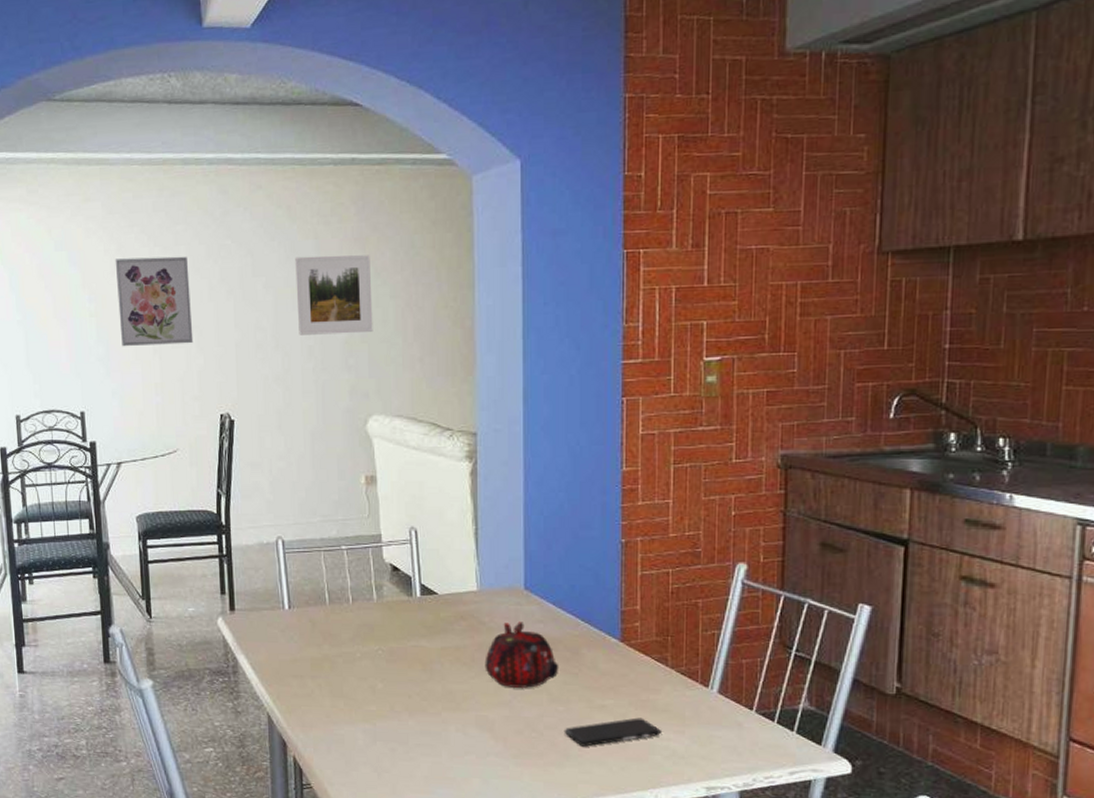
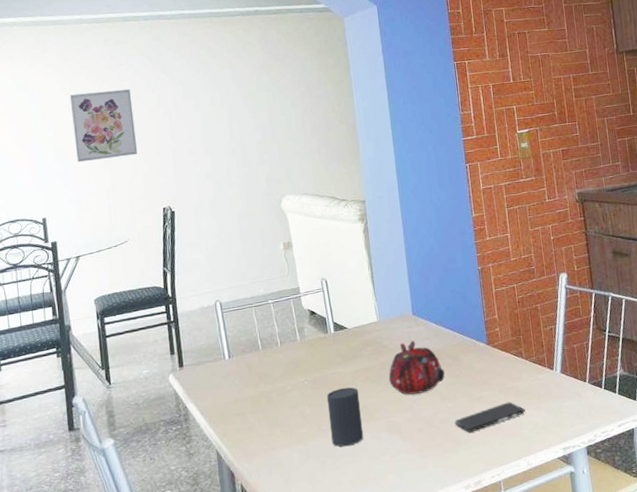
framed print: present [295,255,373,335] -> none [216,78,281,141]
cup: none [404,665,446,736] -> present [326,387,364,447]

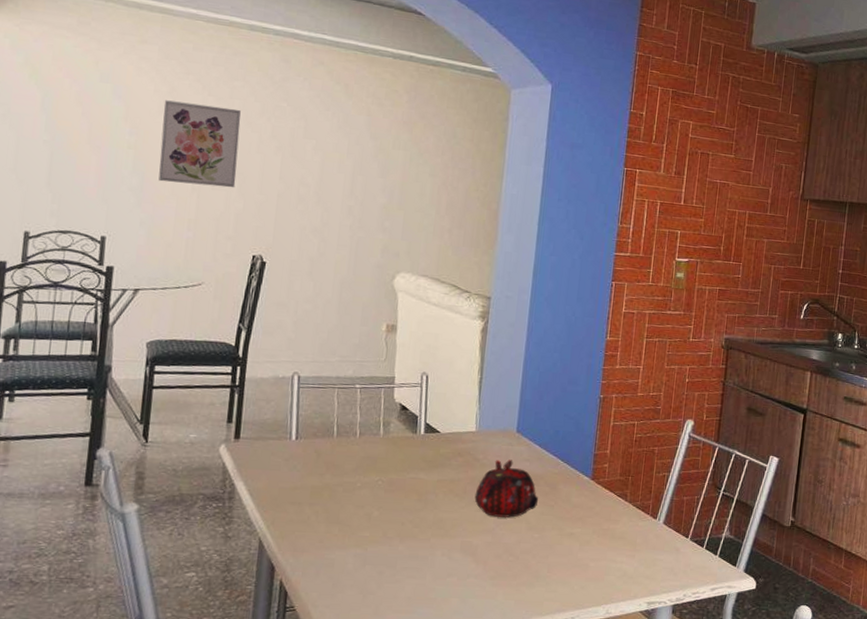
cup: present [326,387,364,447] -> none [395,495,437,560]
smartphone: present [454,401,525,433] -> none [536,544,617,569]

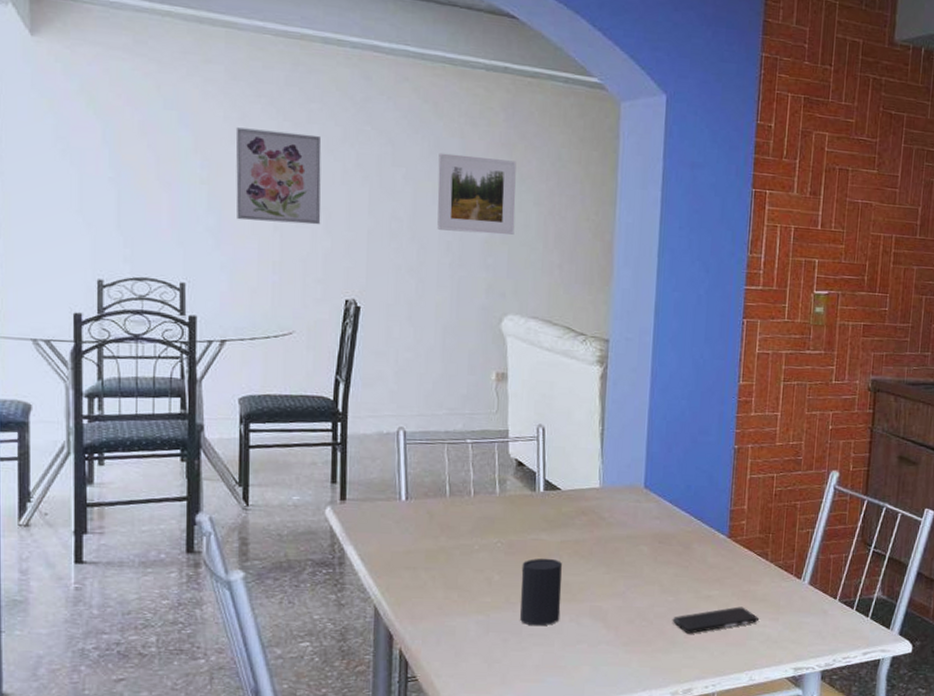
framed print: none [341,128,416,202] -> present [437,152,516,235]
cup: none [395,495,437,560] -> present [520,558,562,626]
teapot: present [474,459,539,518] -> none [602,518,672,580]
smartphone: none [536,544,617,569] -> present [672,606,759,634]

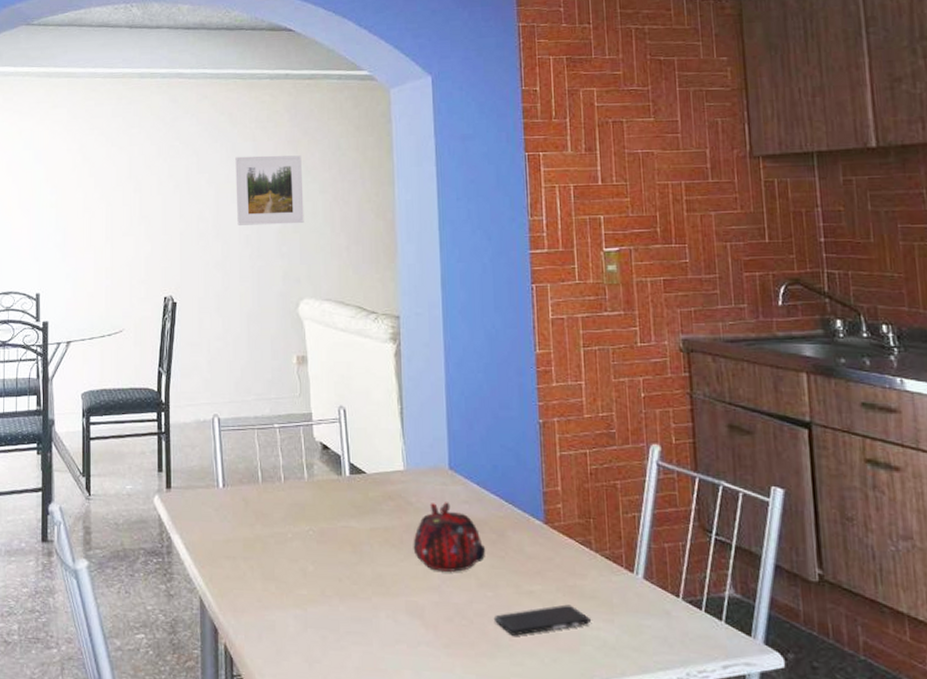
wall art: present [235,127,322,225] -> none [76,155,142,235]
cup: present [520,558,562,626] -> none [334,547,376,623]
teapot: none [602,518,672,580] -> present [413,502,486,572]

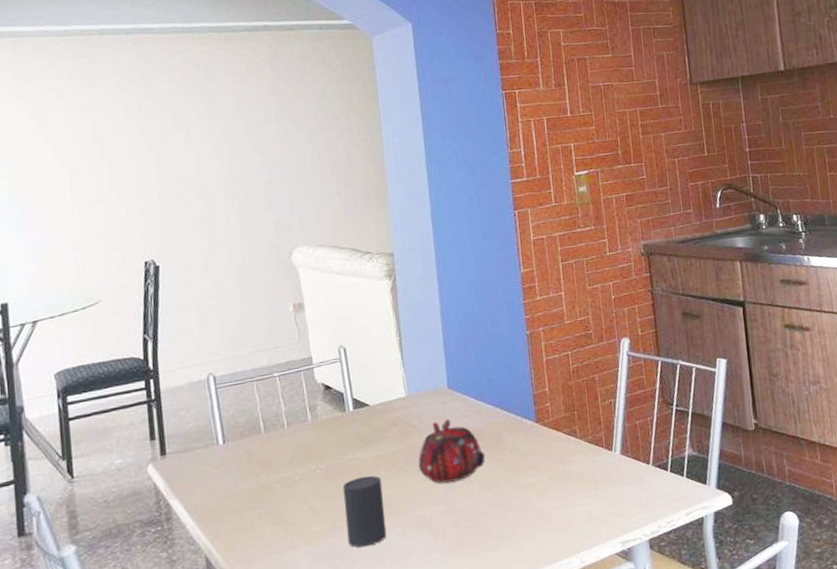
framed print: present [235,155,304,225] -> none [215,106,293,181]
cup: none [334,547,376,623] -> present [342,475,387,547]
smartphone: present [493,604,590,636] -> none [495,489,579,527]

